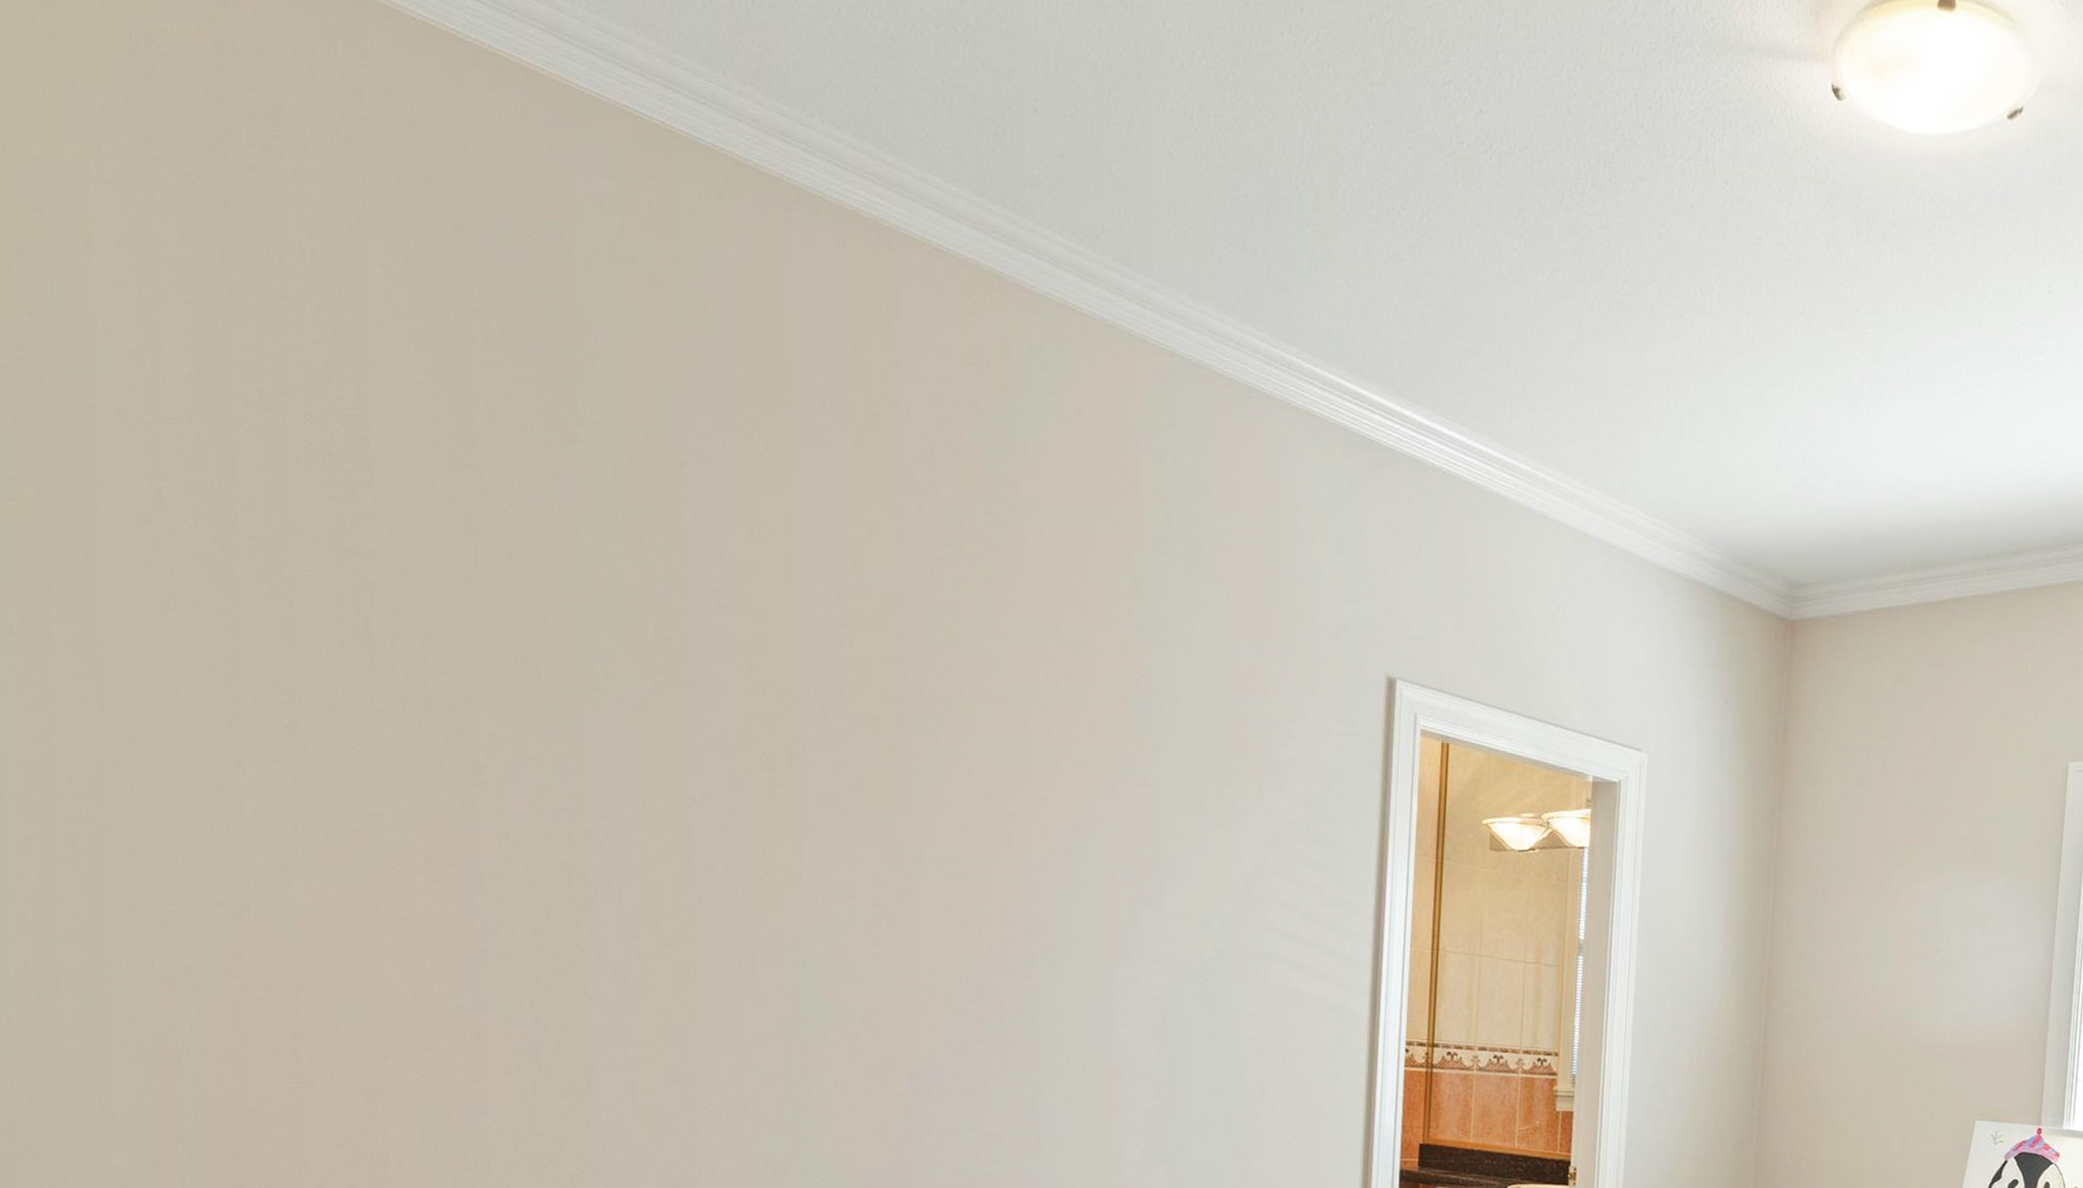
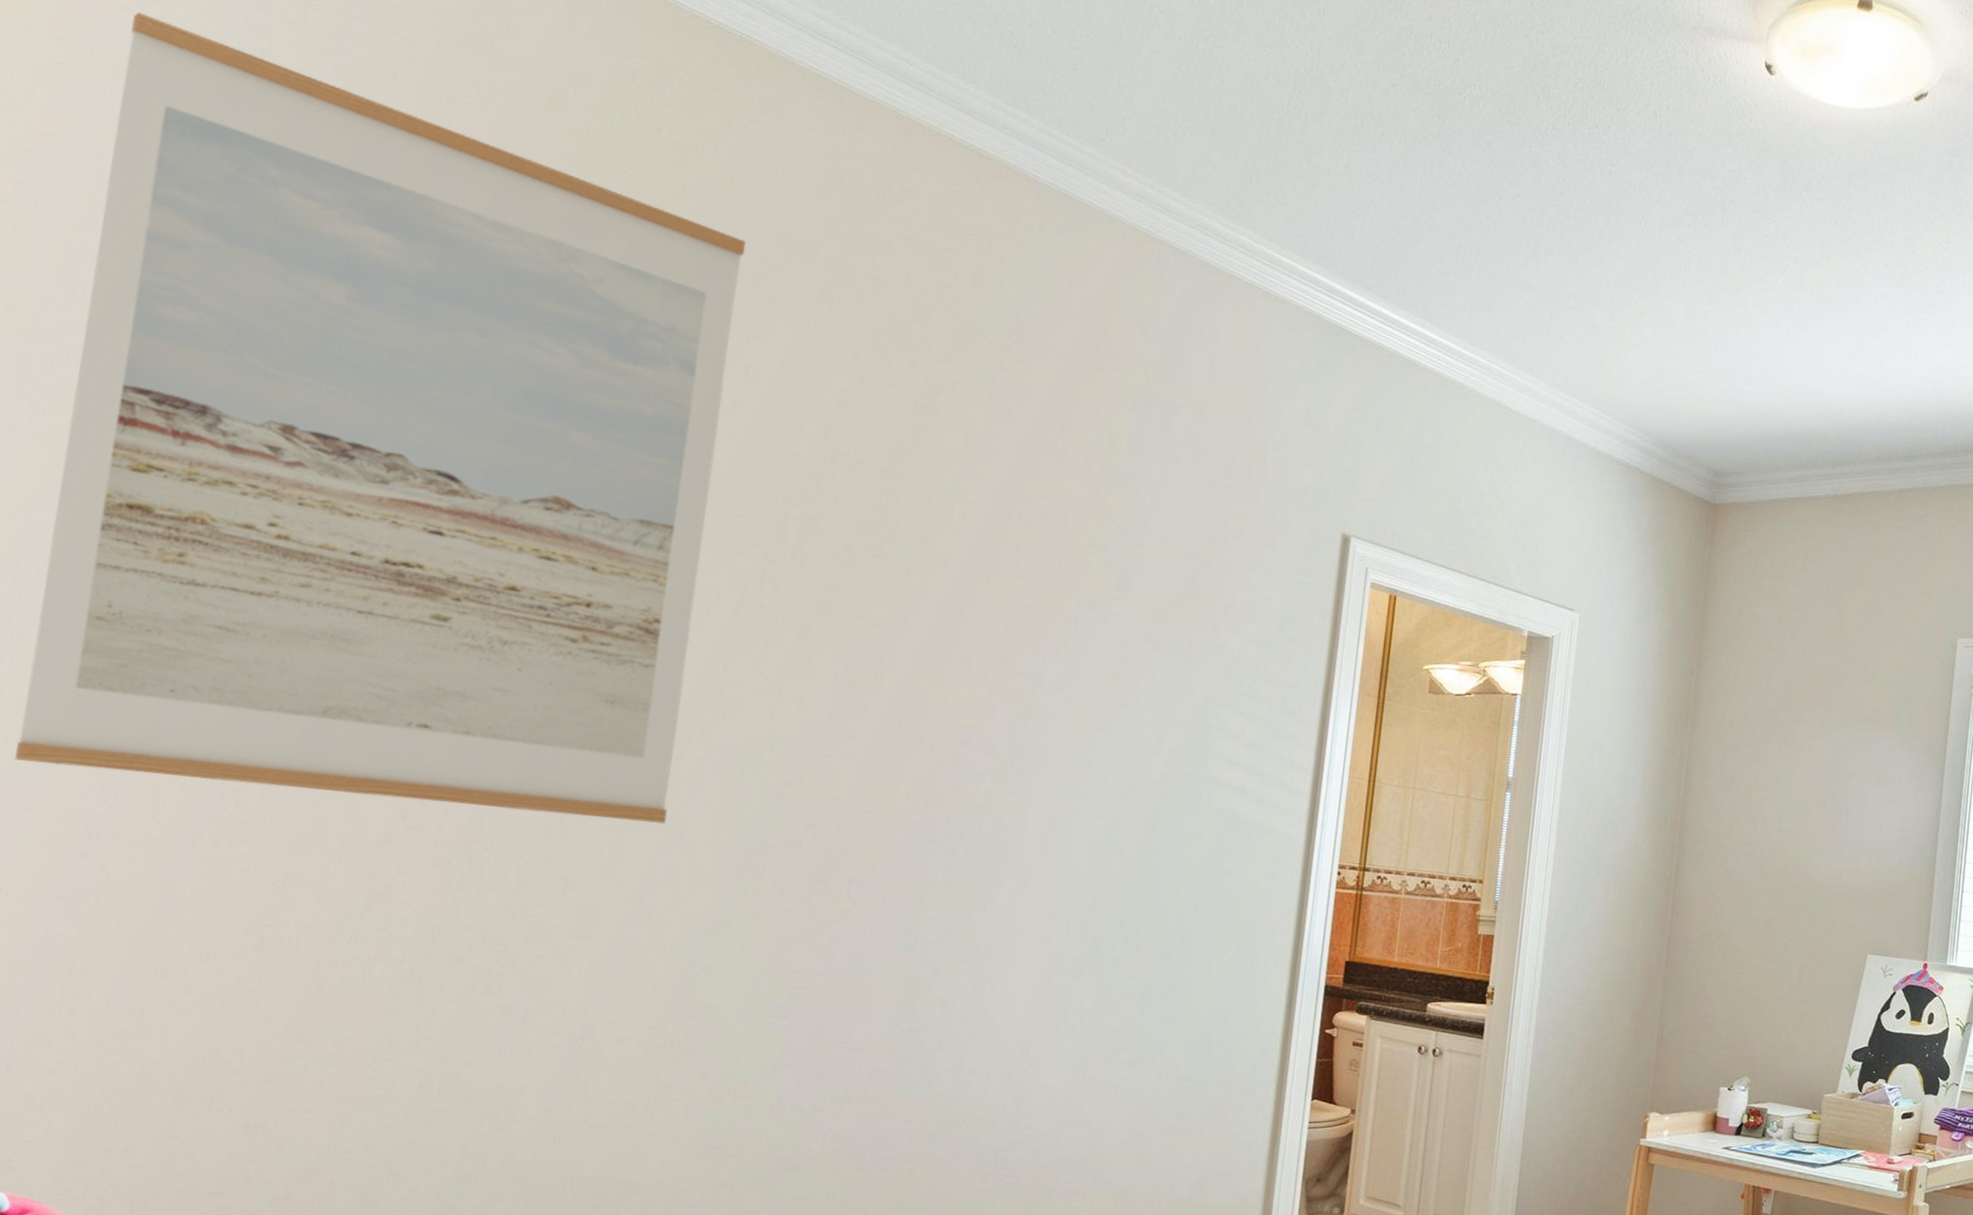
wall art: none [92,168,735,1023] -> present [14,12,746,825]

